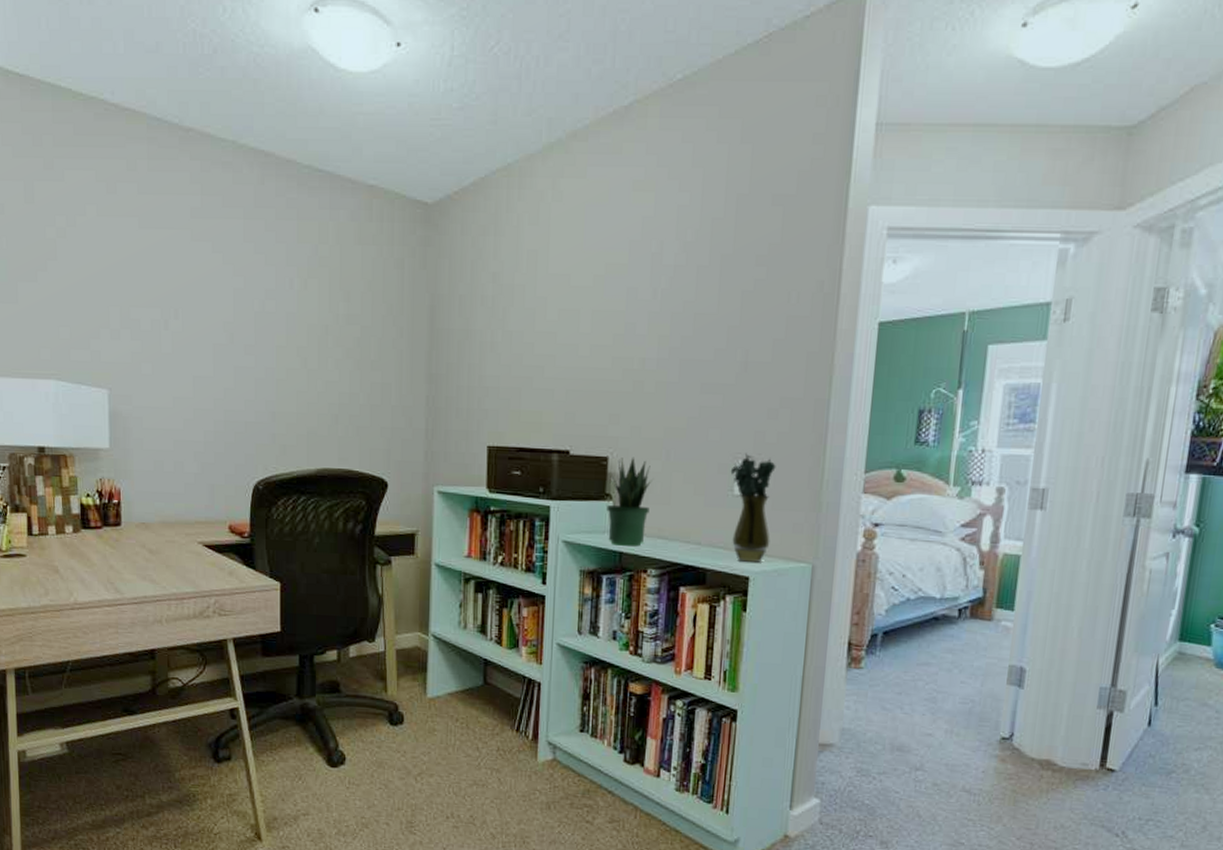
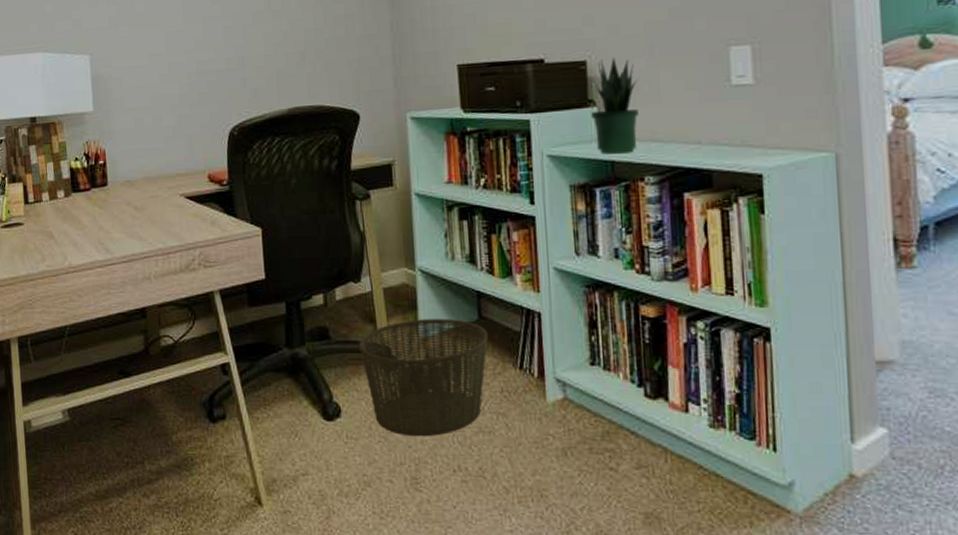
basket: none [367,680,490,786] -> present [358,318,488,437]
vase: present [730,453,776,562] -> none [724,38,782,158]

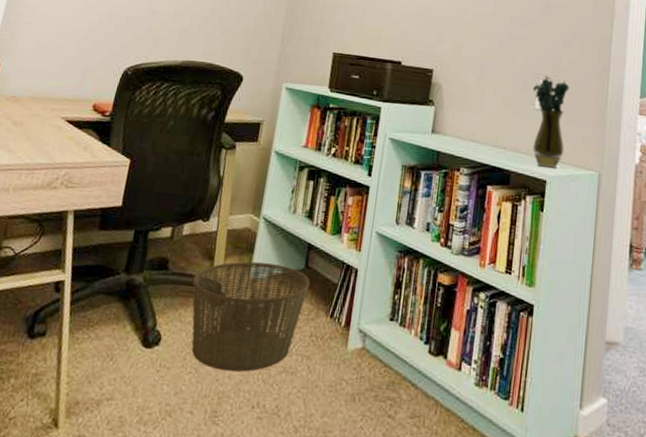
planter: present [590,57,639,155] -> none [428,71,470,148]
vase: none [724,38,782,158] -> present [532,75,570,168]

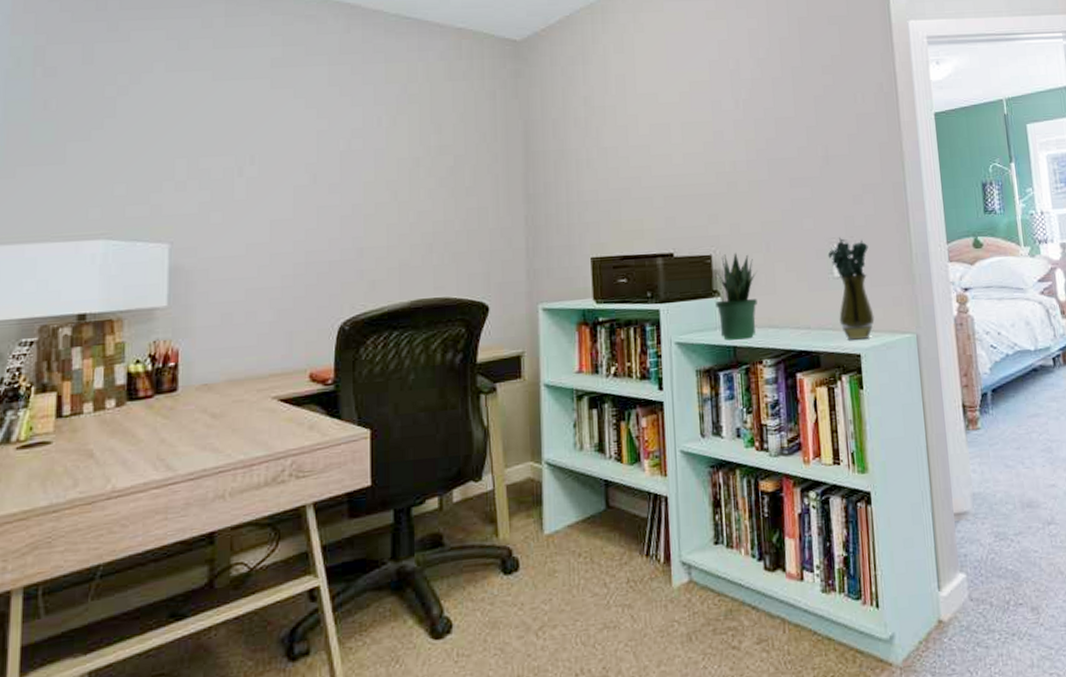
basket: present [191,261,310,372] -> none [476,511,615,644]
planter: none [428,71,470,148] -> present [715,252,758,341]

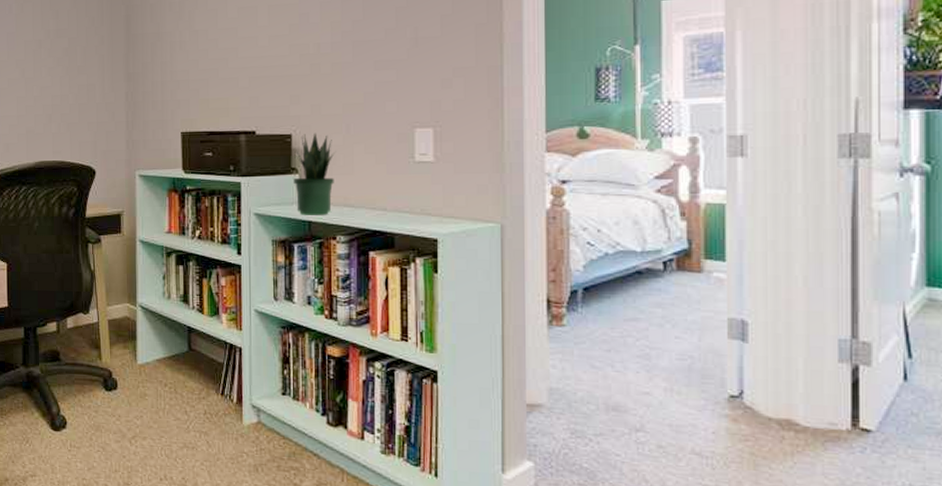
vase: present [827,237,875,340] -> none [410,121,456,224]

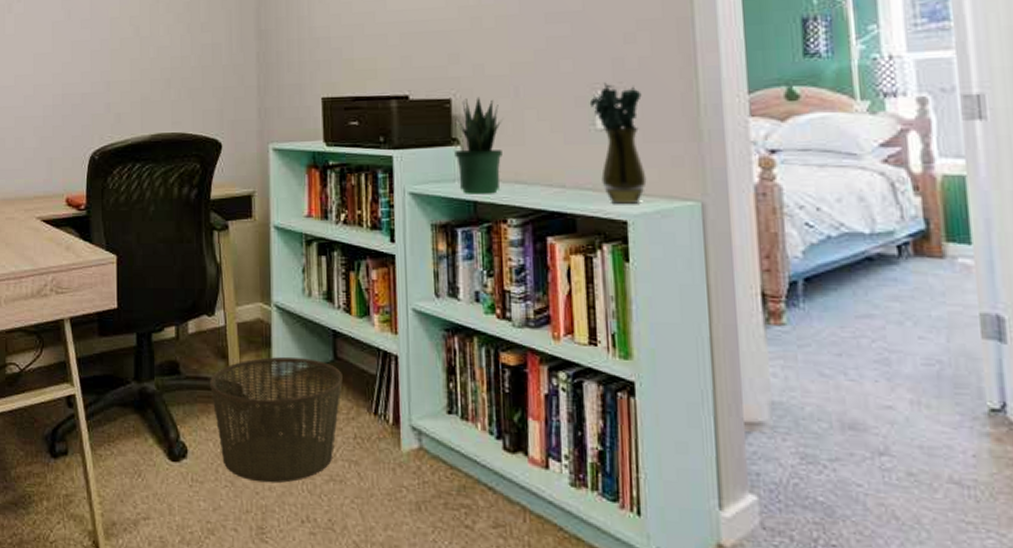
basket: none [84,347,196,449] -> present [209,356,343,483]
vase: none [410,121,456,224] -> present [589,82,647,204]

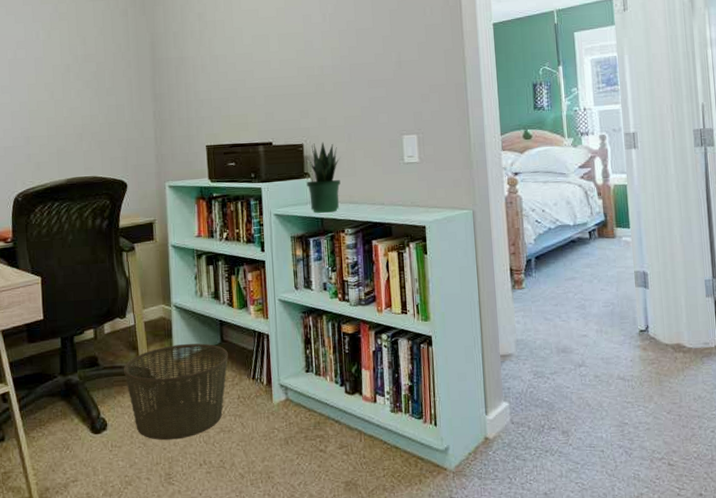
vase: present [589,82,647,204] -> none [399,129,438,214]

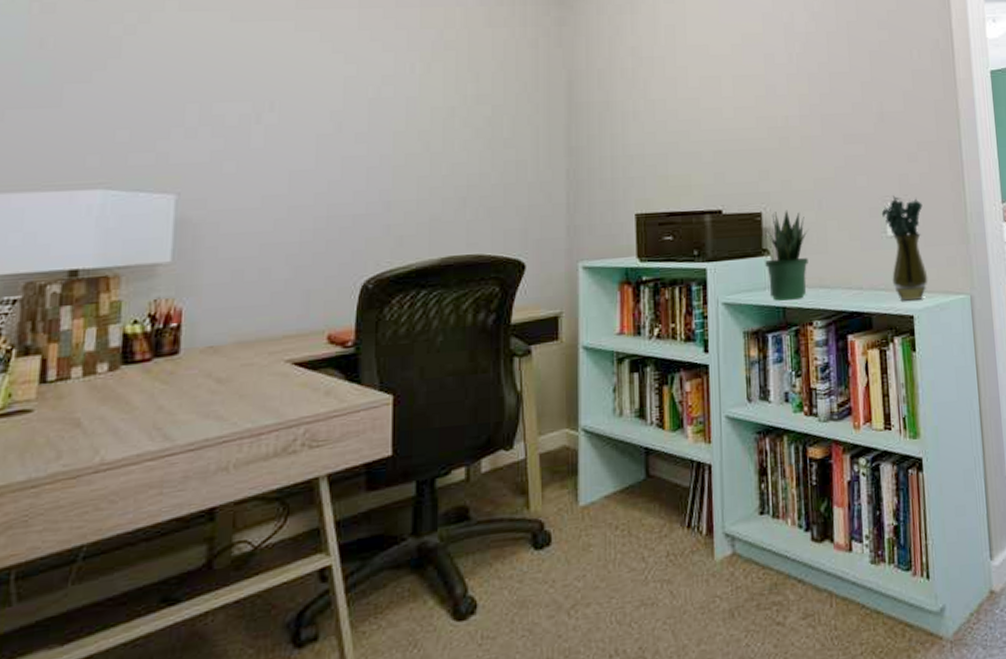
basket: present [123,343,228,441] -> none [505,480,655,624]
vase: none [399,129,438,214] -> present [881,195,928,301]

